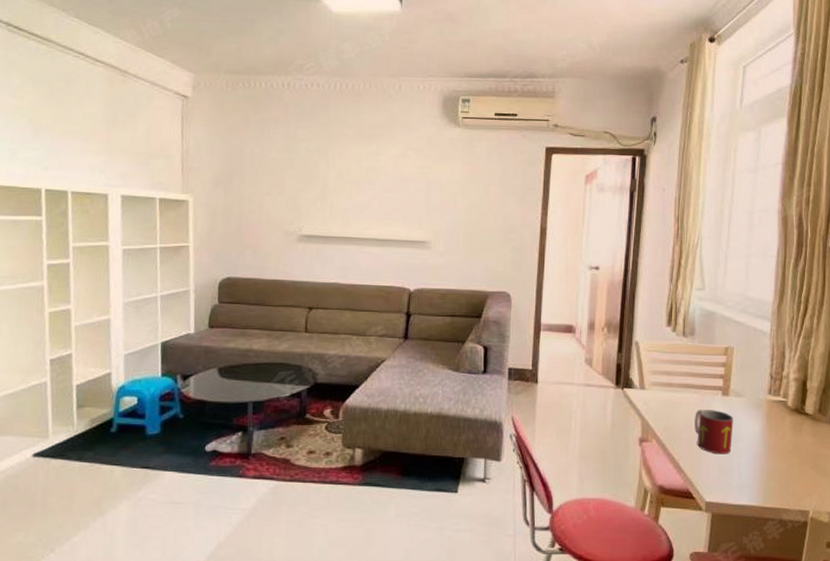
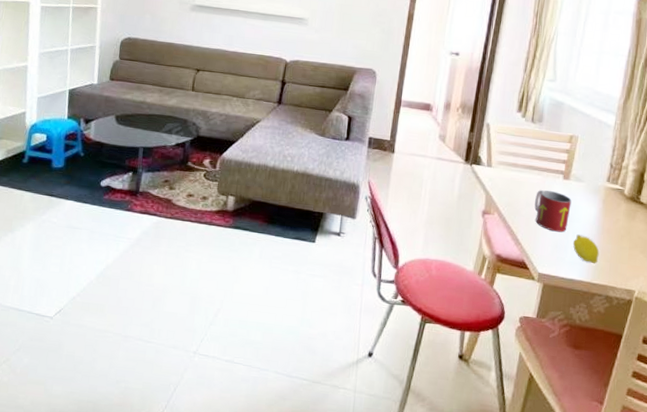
fruit: none [738,455,768,486] -> present [572,234,600,264]

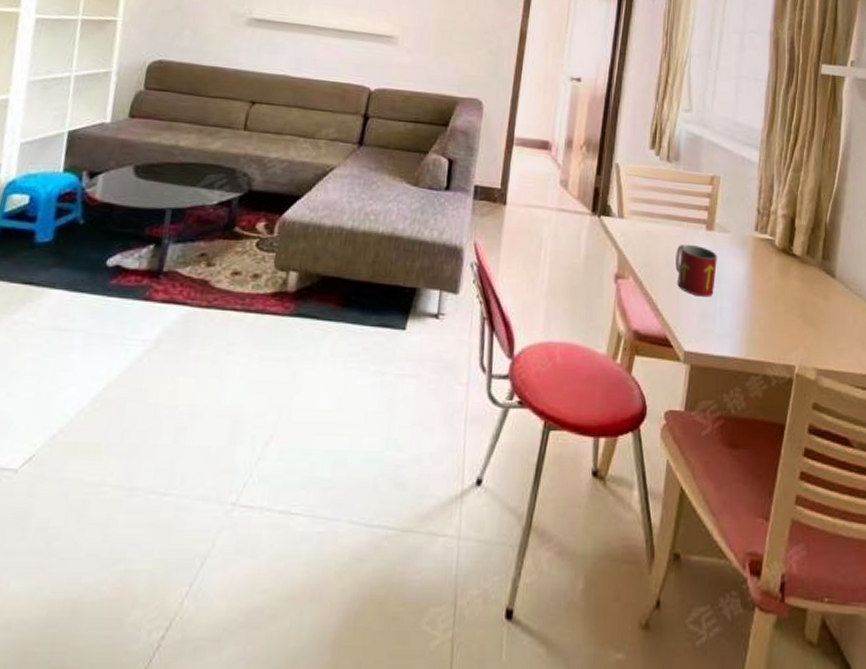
fruit: present [572,234,600,264] -> none [721,298,752,335]

